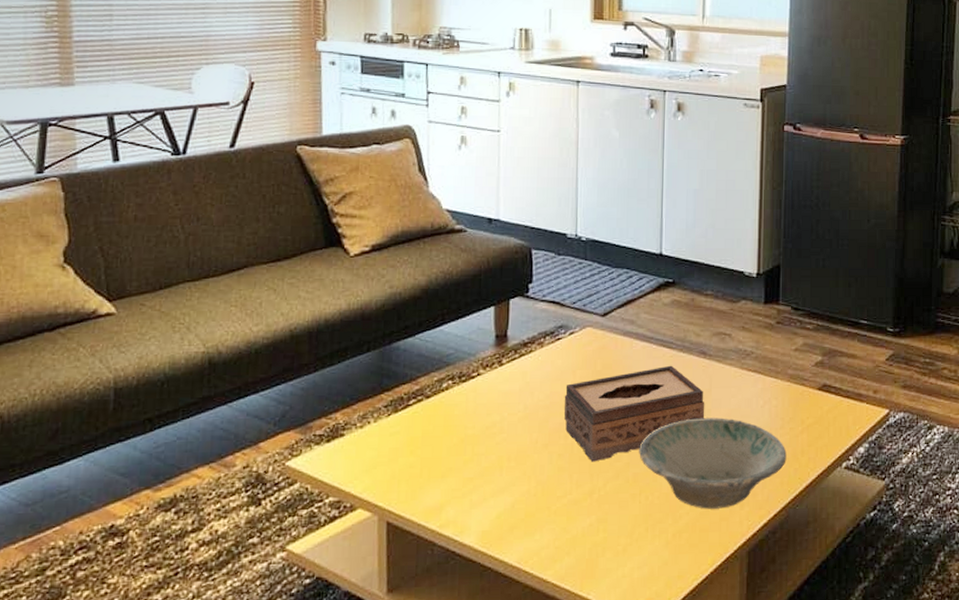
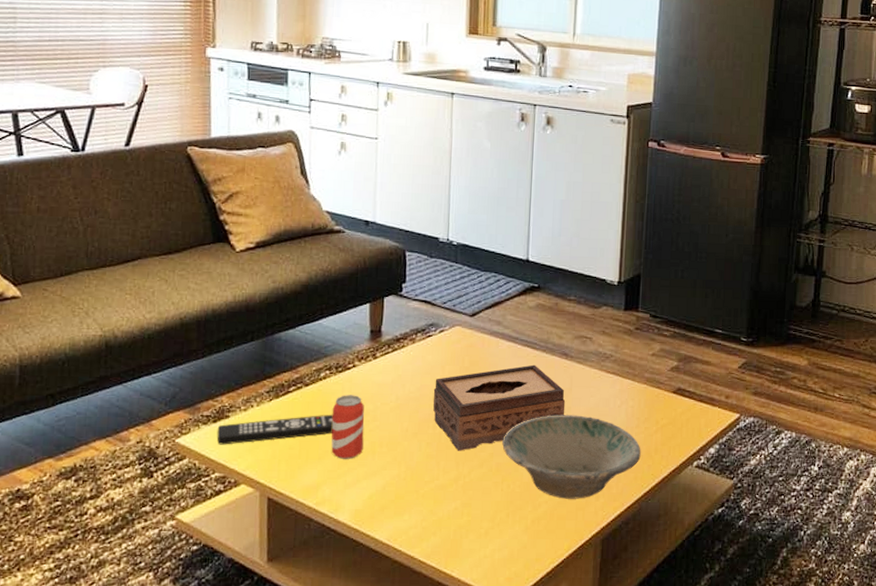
remote control: none [330,427,458,466] -> present [216,414,334,445]
beverage can: none [455,406,491,476] -> present [331,395,365,459]

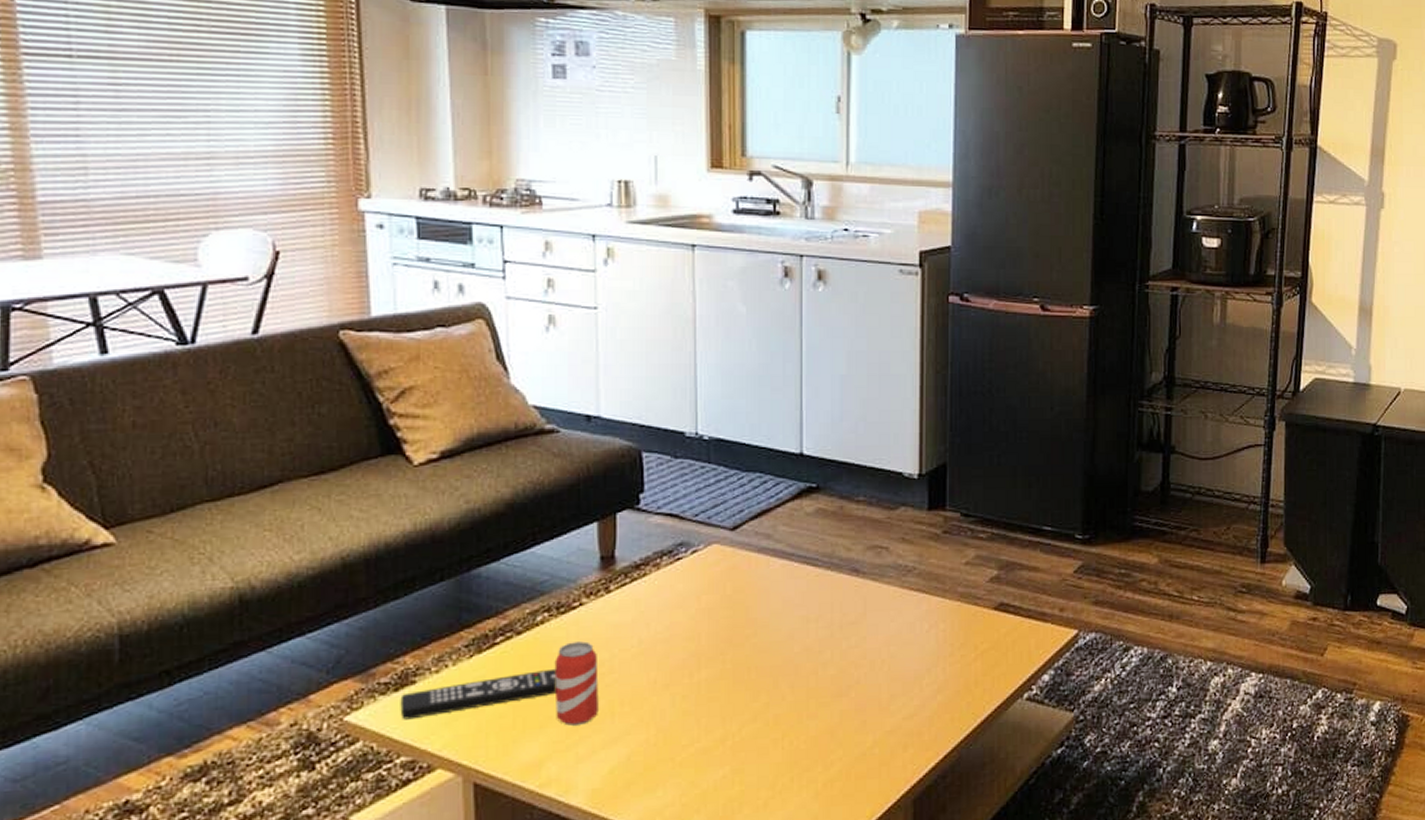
tissue box: present [433,364,566,451] -> none [687,586,859,703]
bowl: present [502,415,641,499] -> none [780,646,957,753]

